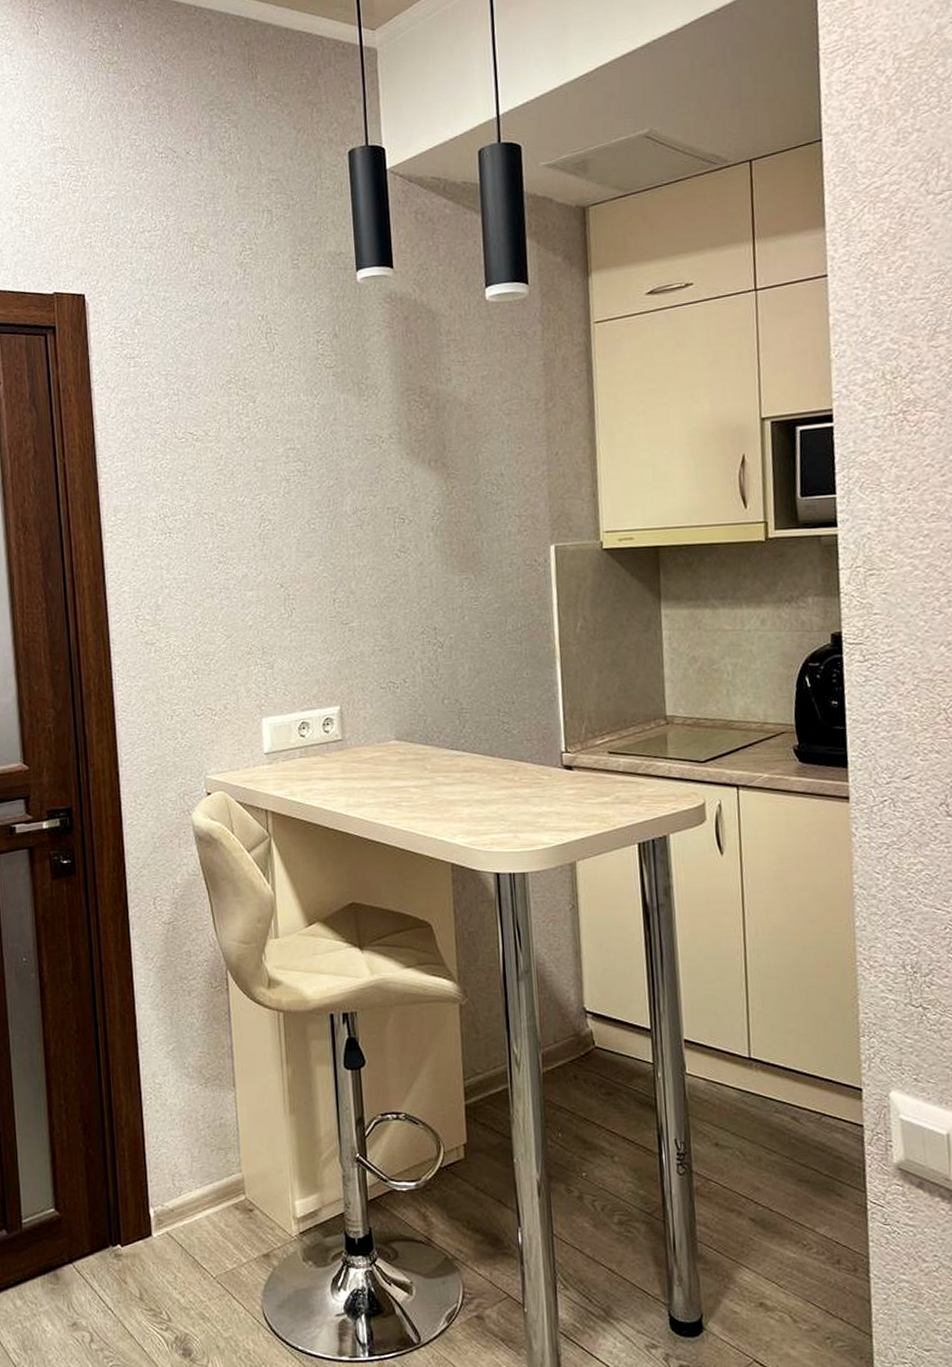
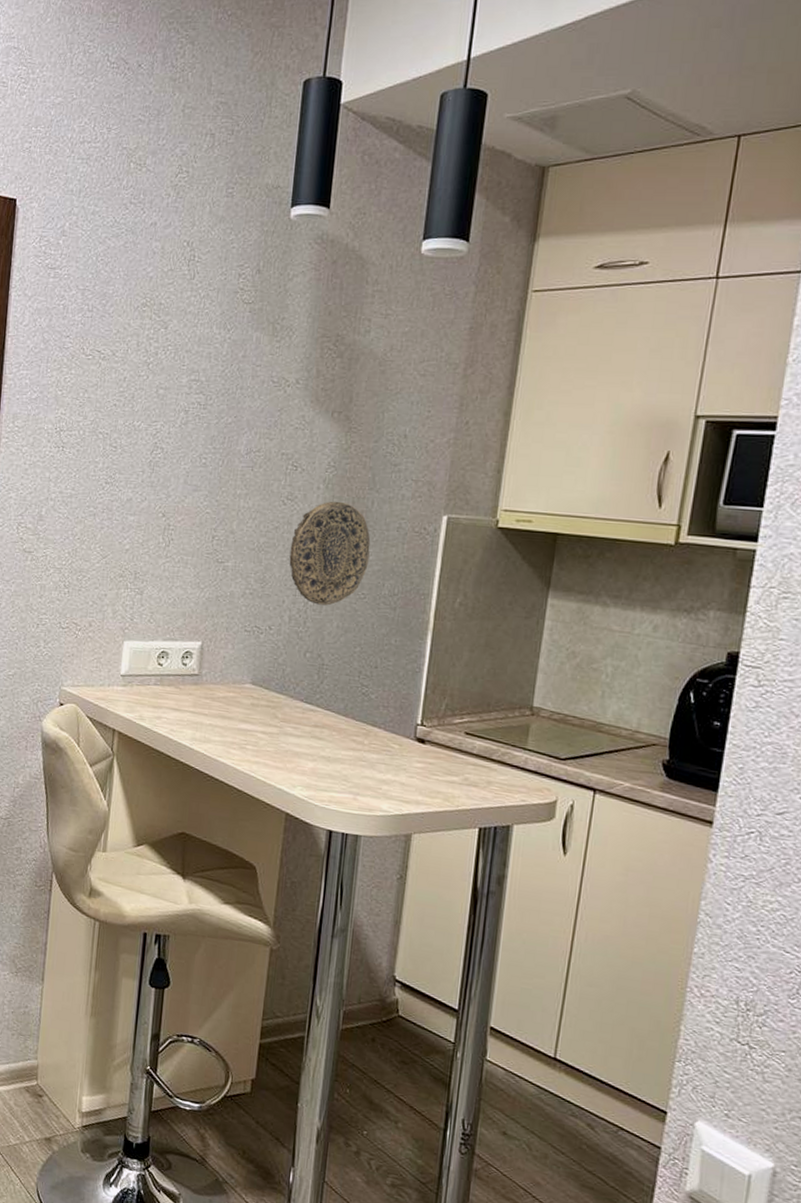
decorative plate: none [411,546,489,651] -> present [289,501,371,606]

